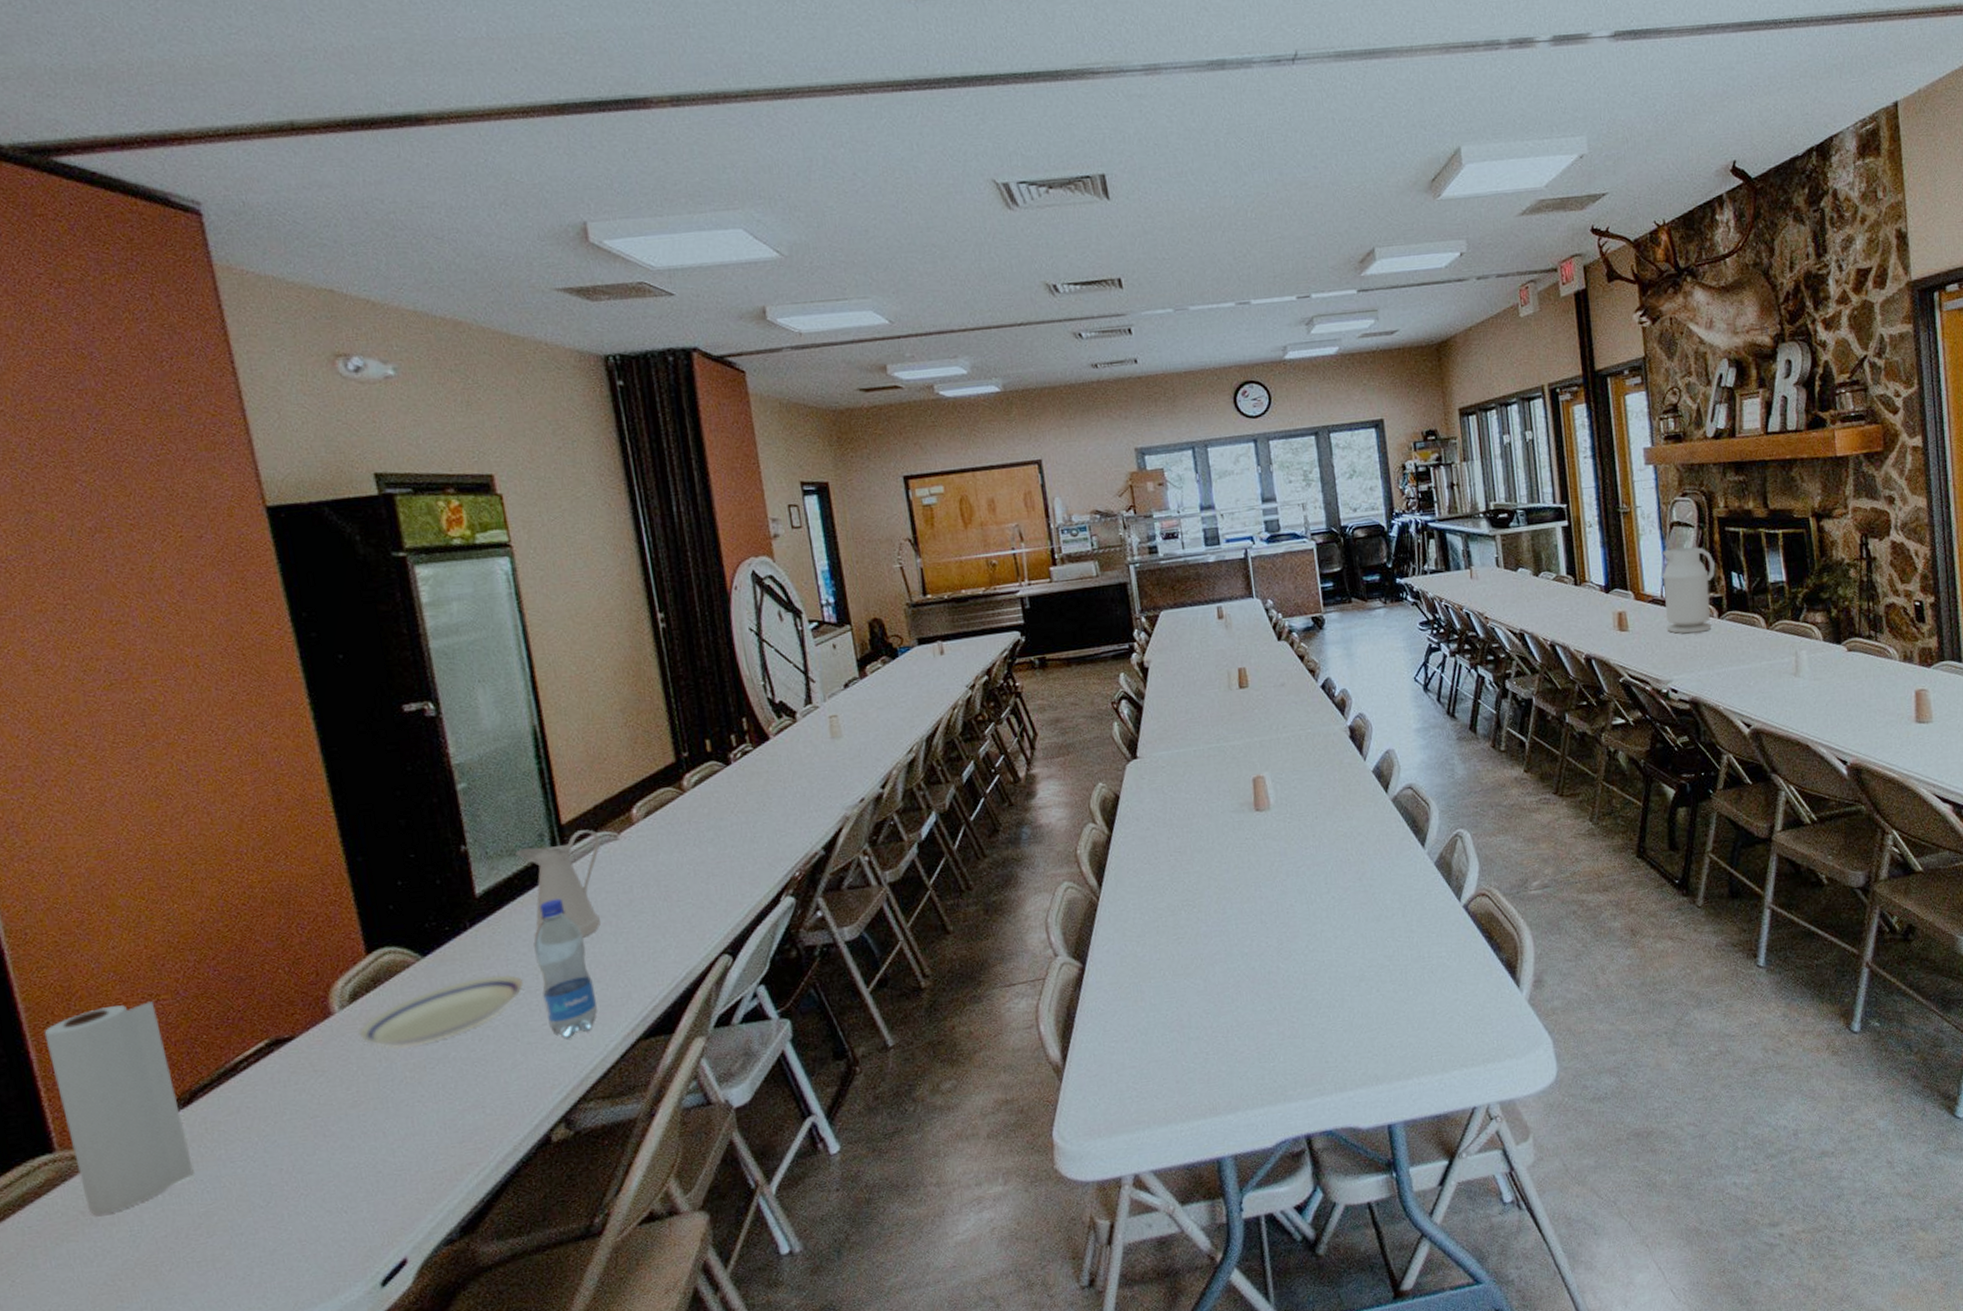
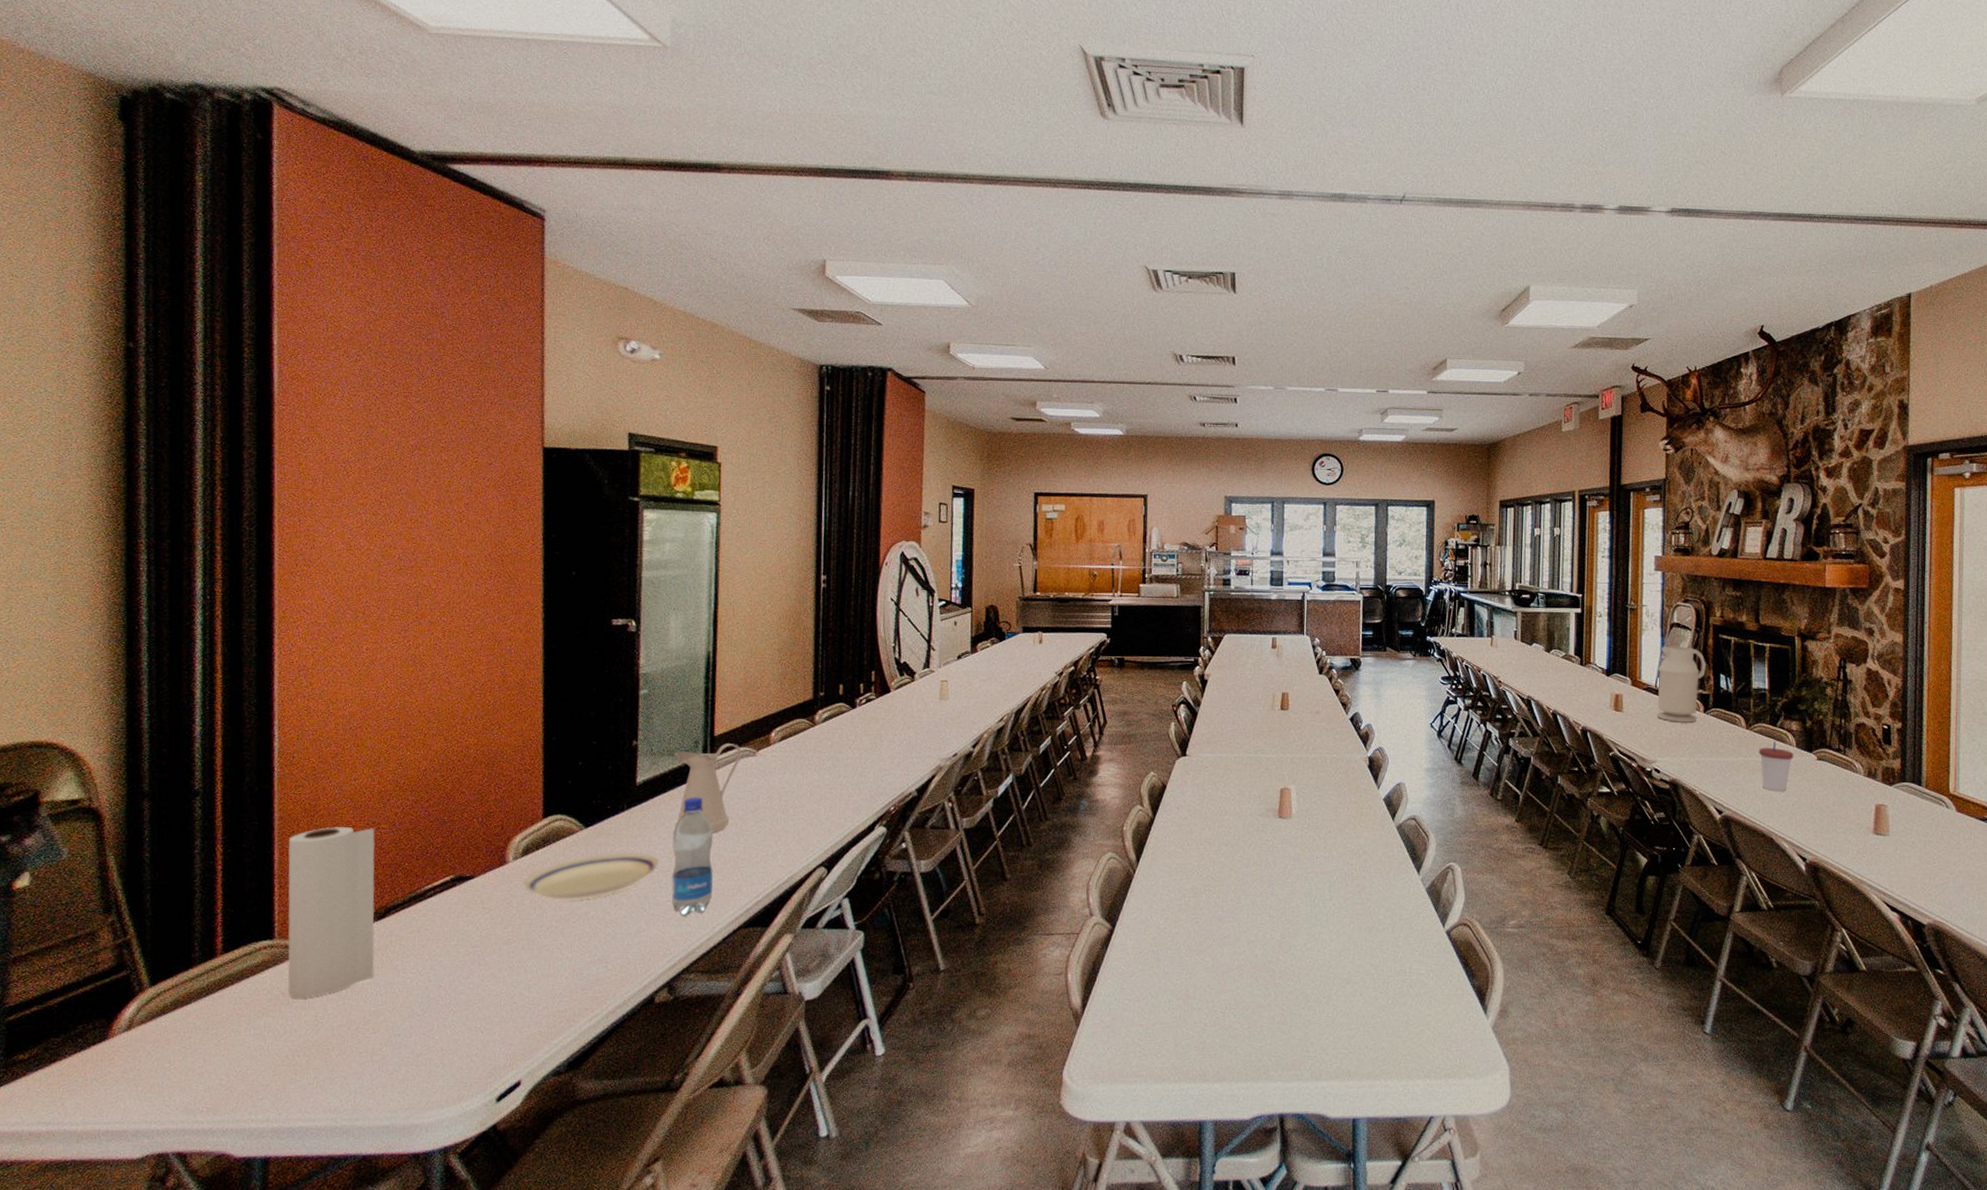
cup: none [1783,638,1822,694] -> present [1759,741,1794,792]

